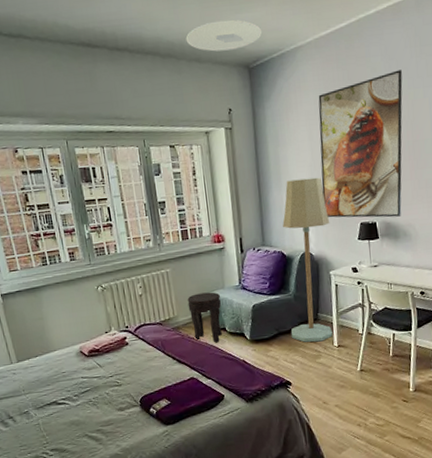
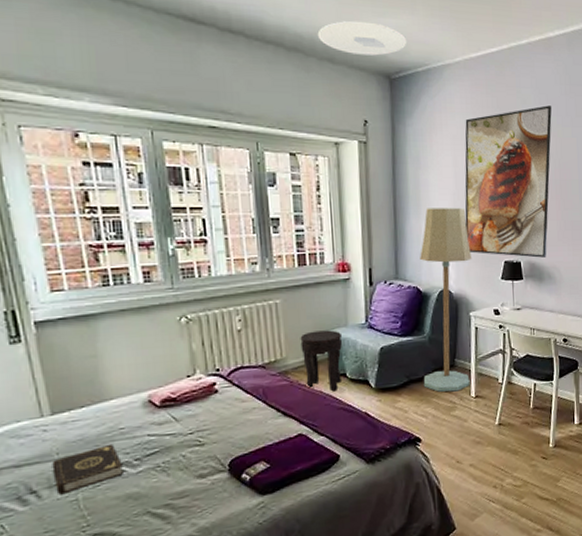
book: none [20,383,68,420] -> present [52,443,125,495]

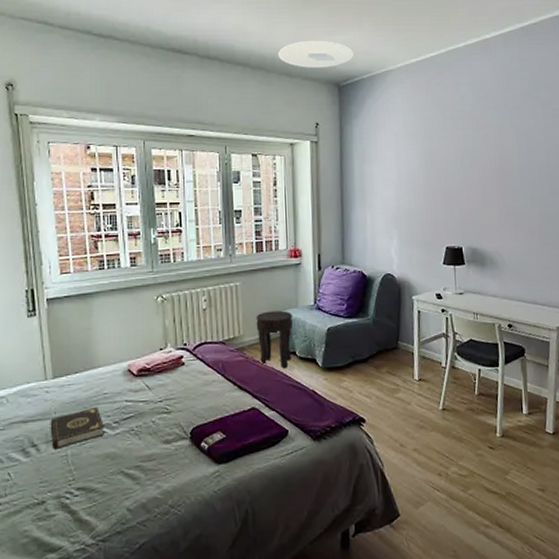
floor lamp: present [420,207,472,392] -> none [365,197,415,374]
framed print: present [465,105,552,258] -> none [406,100,490,244]

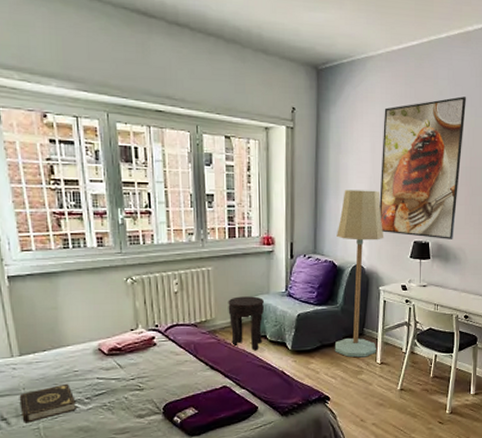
ceiling light: present [278,40,354,68] -> none [254,14,335,48]
floor lamp: none [365,197,415,374] -> present [334,190,384,358]
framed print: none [406,100,490,244] -> present [379,96,466,239]

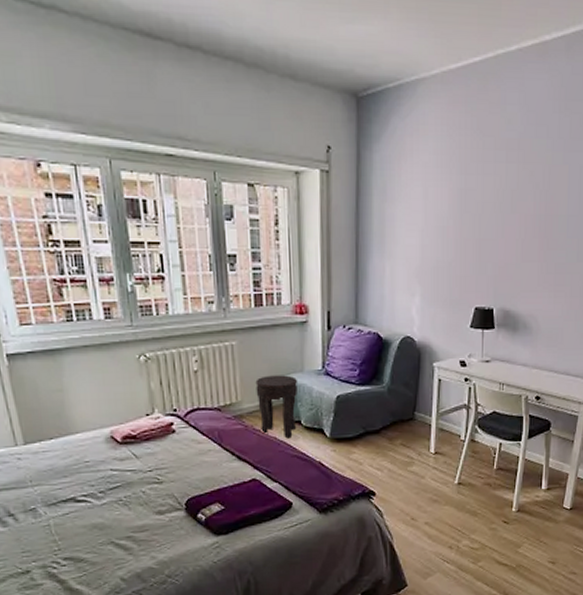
book: present [19,383,78,423] -> none [26,475,91,520]
floor lamp: present [334,190,384,358] -> none [380,246,439,447]
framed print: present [379,96,466,239] -> none [433,126,541,305]

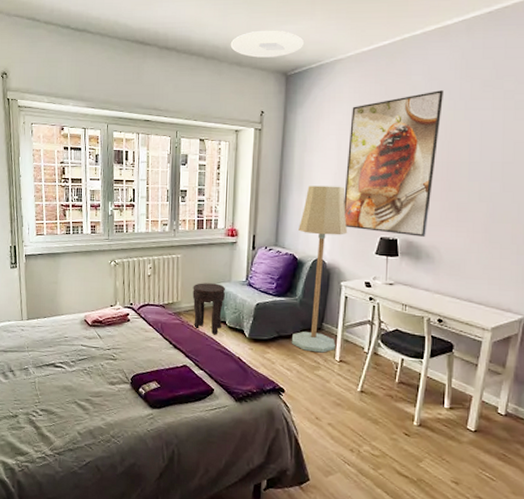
ceiling light: none [279,29,378,70] -> present [230,30,305,58]
floor lamp: none [380,246,439,447] -> present [291,185,348,353]
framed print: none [433,126,541,305] -> present [344,90,443,237]

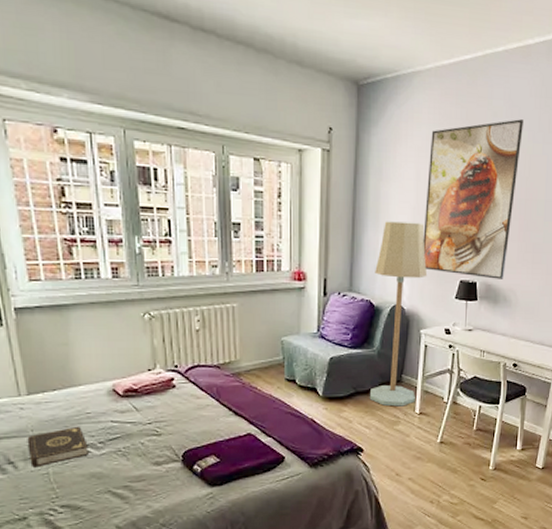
book: none [23,346,65,377] -> present [27,426,90,468]
side table: present [192,283,225,335] -> none [254,336,293,396]
ceiling light: present [230,30,305,58] -> none [288,21,378,60]

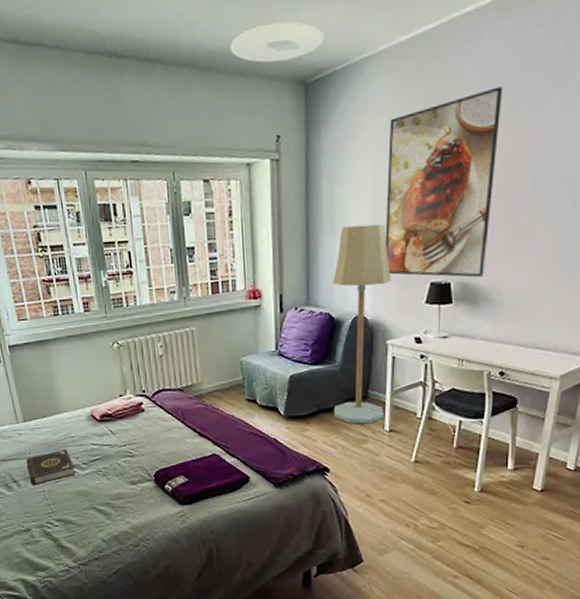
ceiling light: none [288,21,378,60] -> present [230,21,325,63]

